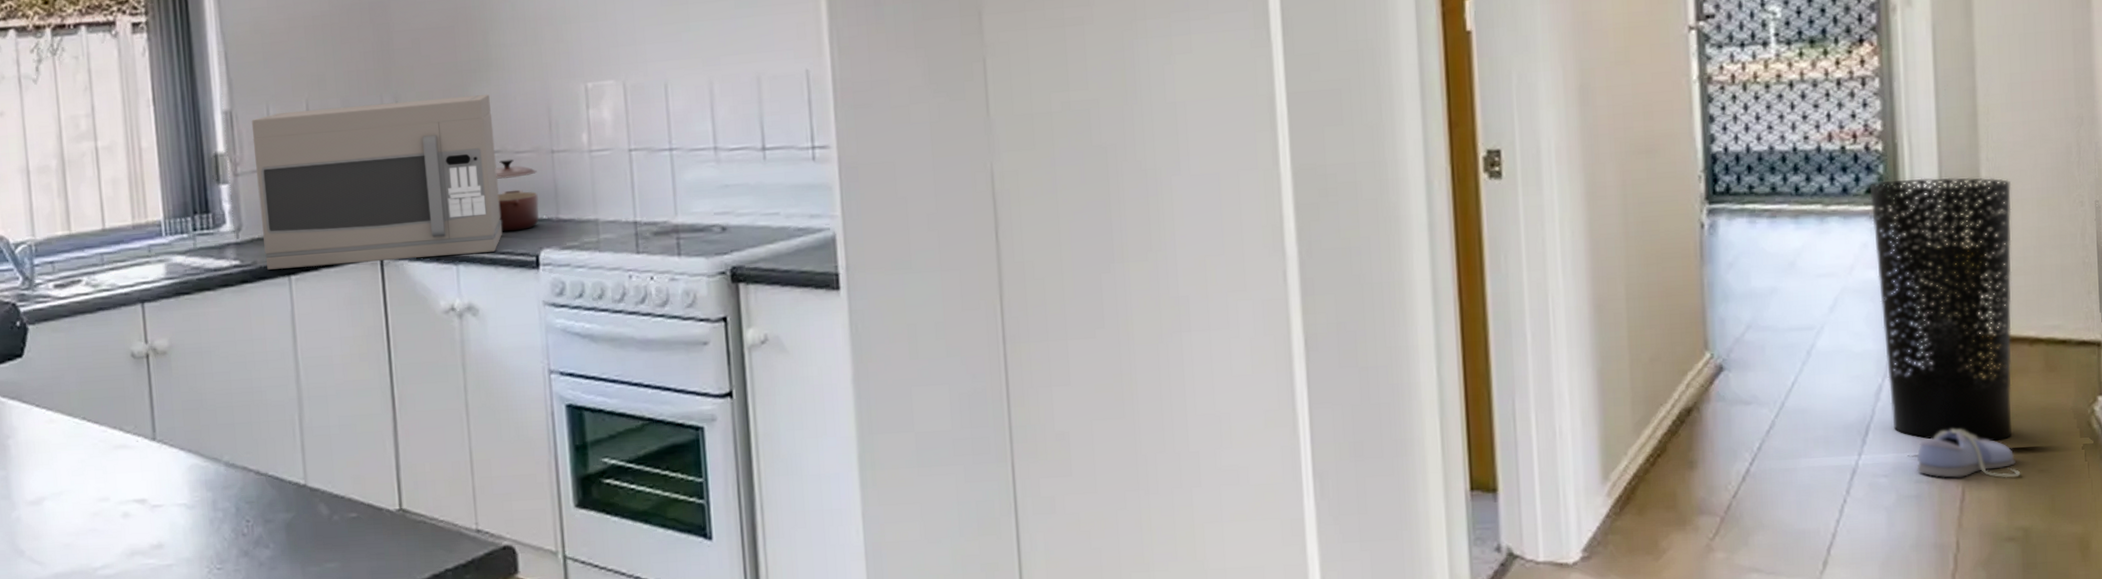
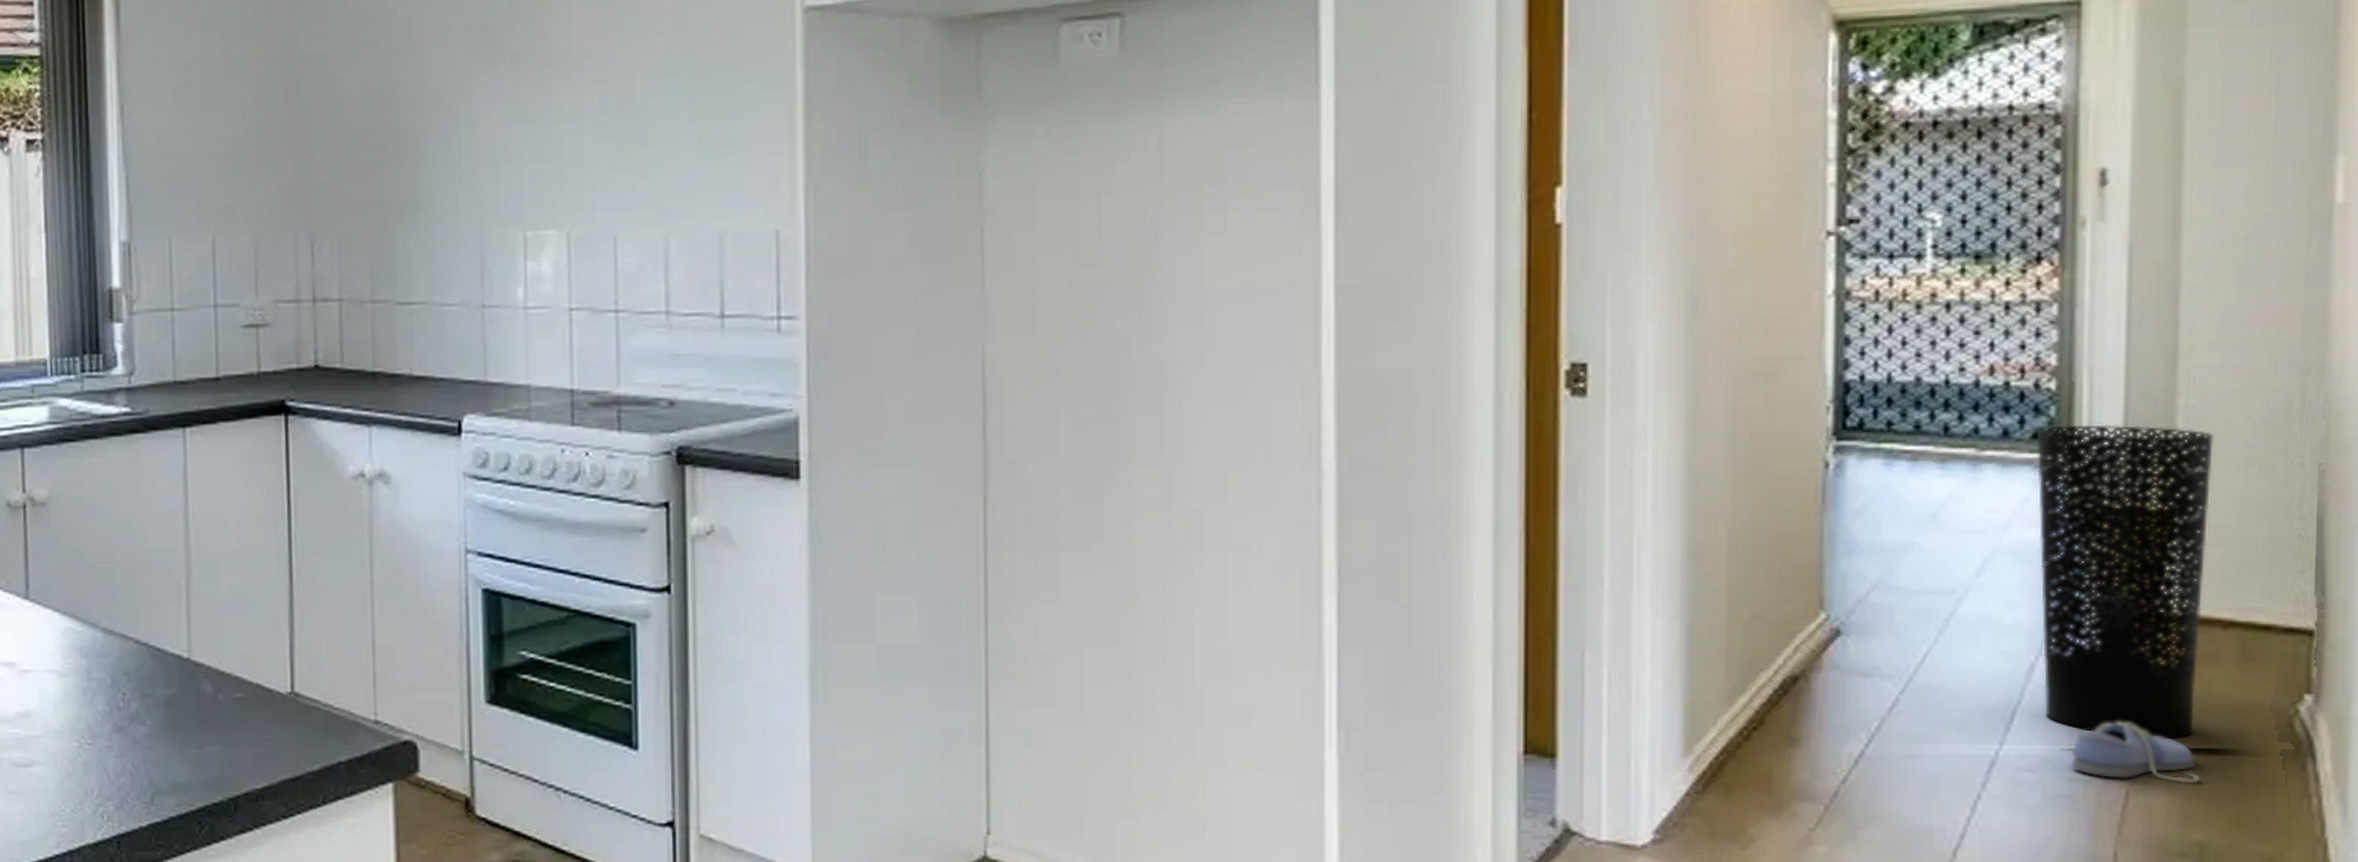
microwave: present [251,94,503,270] -> none [151,239,423,420]
saucepan: present [495,159,539,232] -> none [418,312,465,393]

